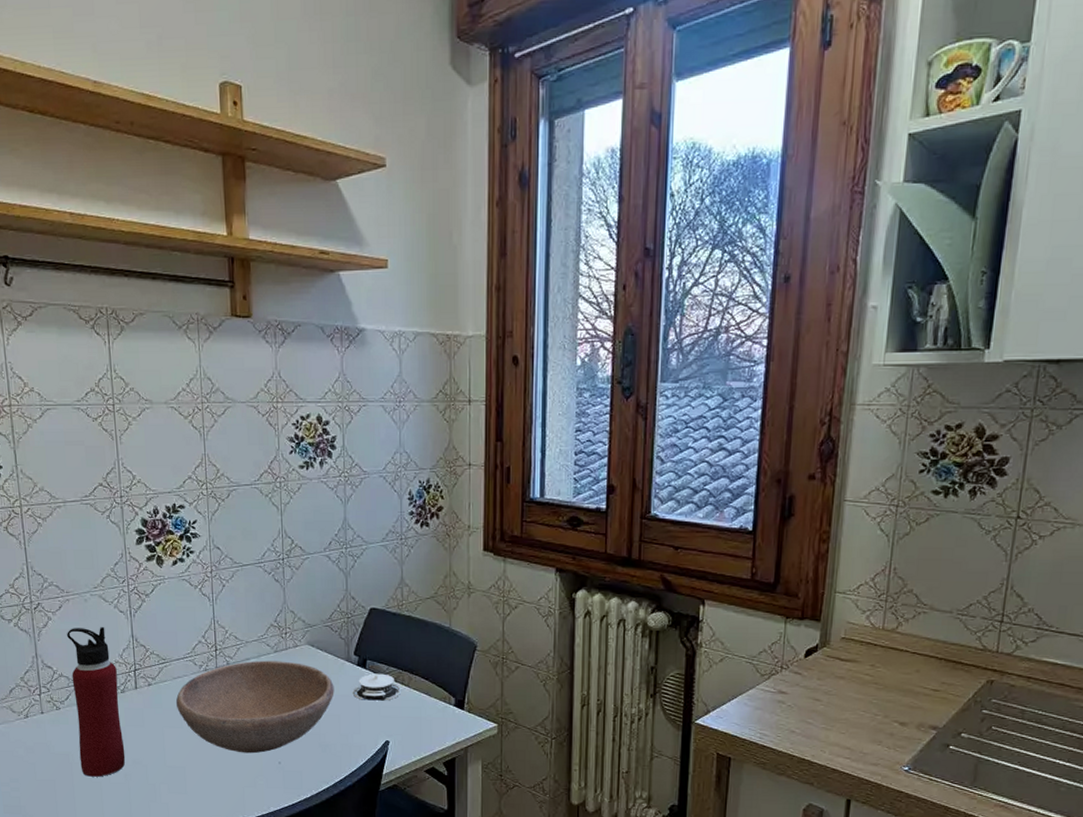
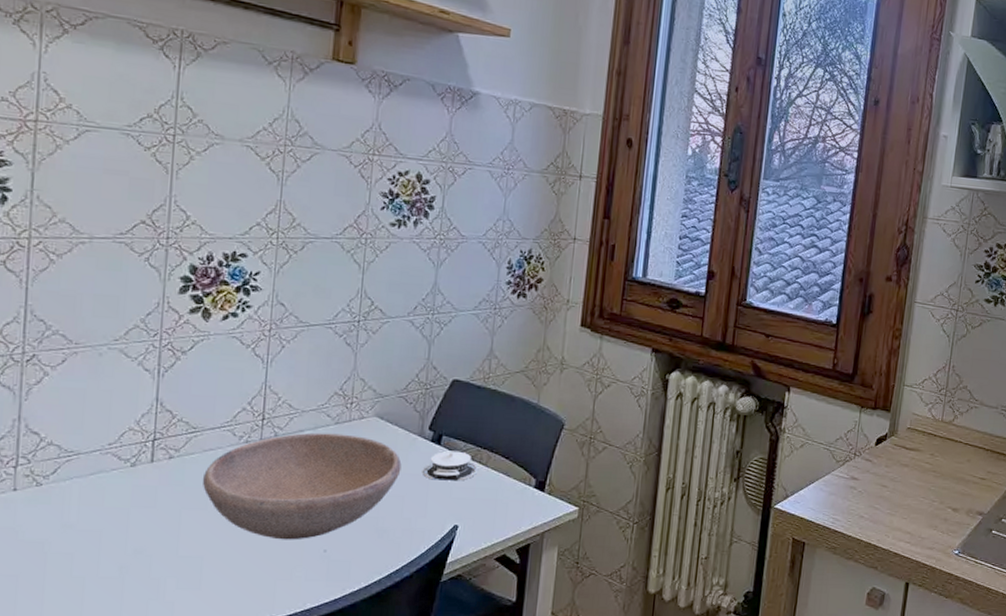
water bottle: present [67,627,126,777] -> none [59,386,129,570]

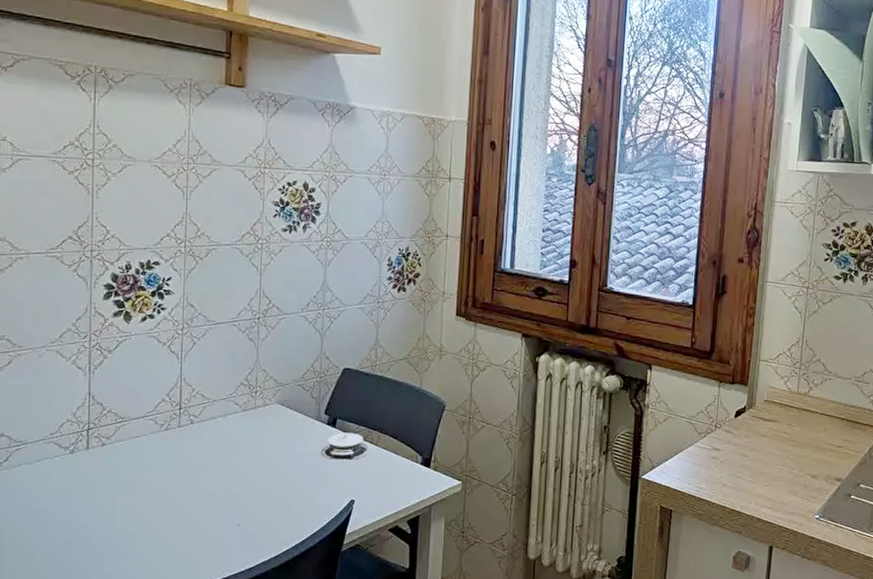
bowl: present [202,432,402,540] -> none [130,419,302,516]

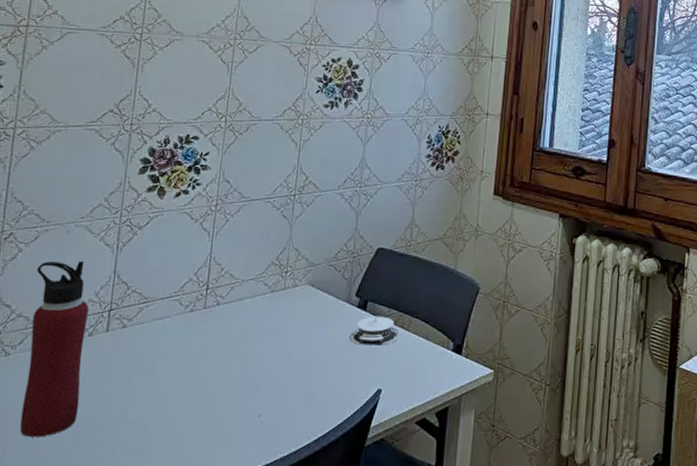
water bottle: none [14,384,68,545] -> present [19,261,89,437]

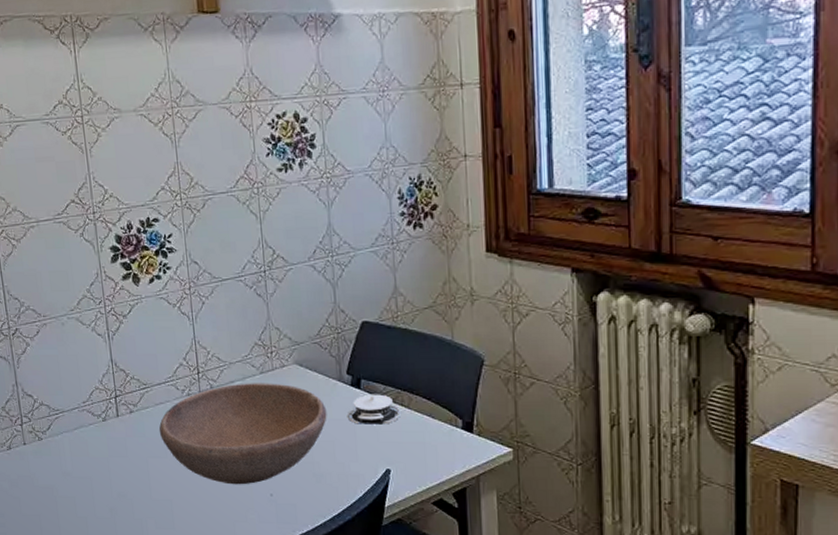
water bottle: present [19,261,89,437] -> none [46,352,110,512]
bowl: none [150,301,331,406] -> present [159,383,327,485]

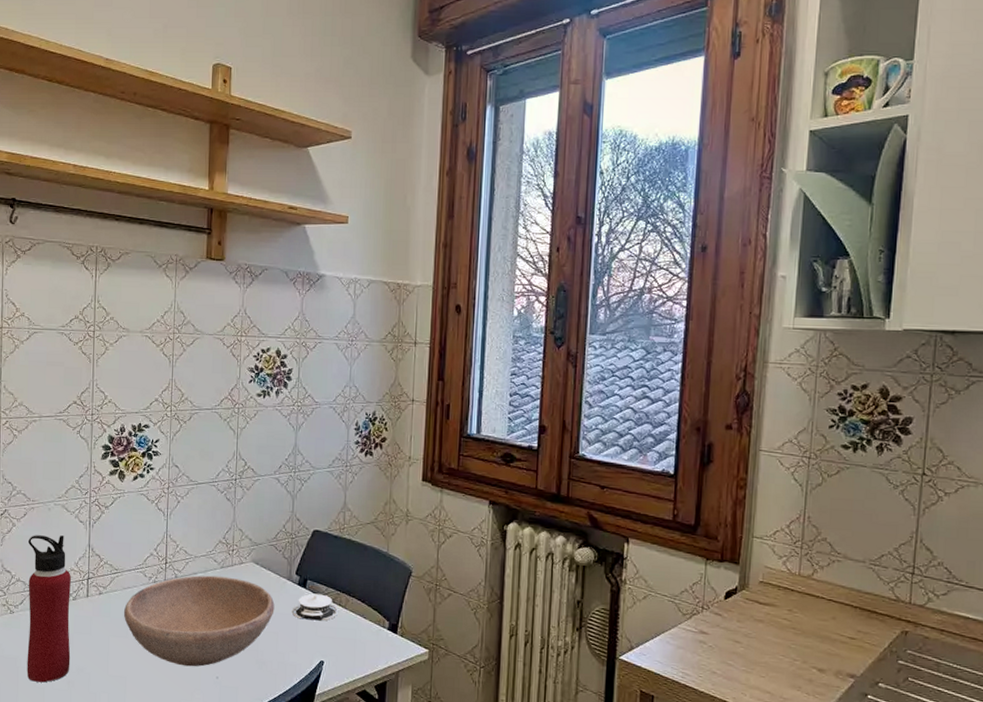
water bottle: none [46,352,110,512] -> present [27,535,71,683]

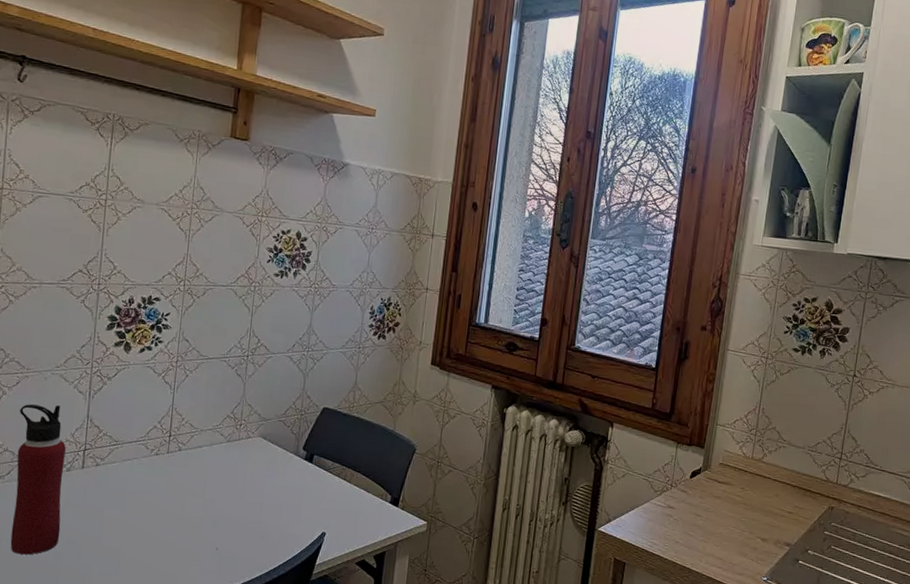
bowl: present [123,575,275,667] -> none [121,448,280,539]
architectural model: present [291,592,338,621] -> none [296,467,342,495]

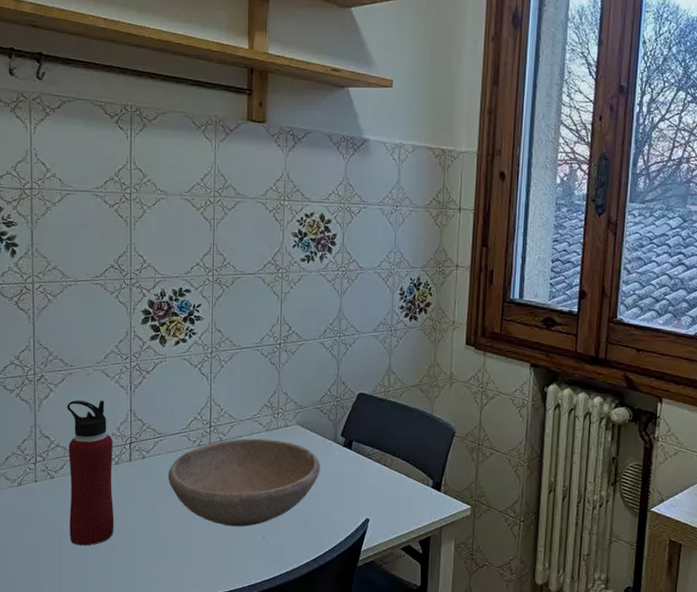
bowl: none [121,448,280,539] -> present [167,438,321,527]

